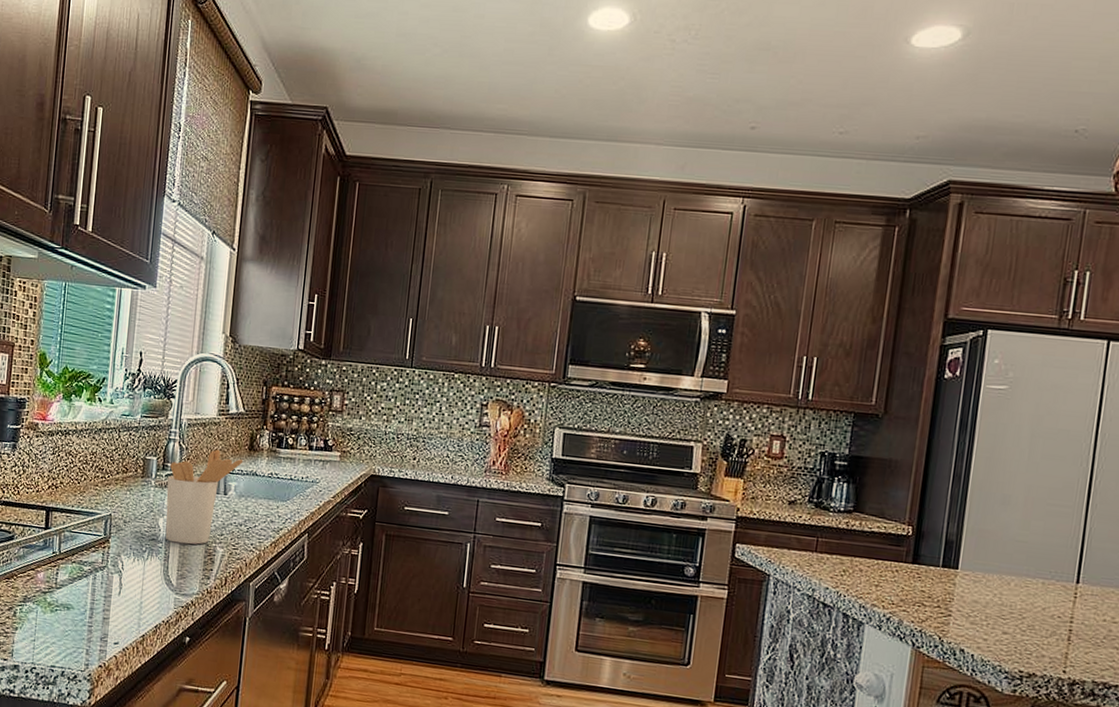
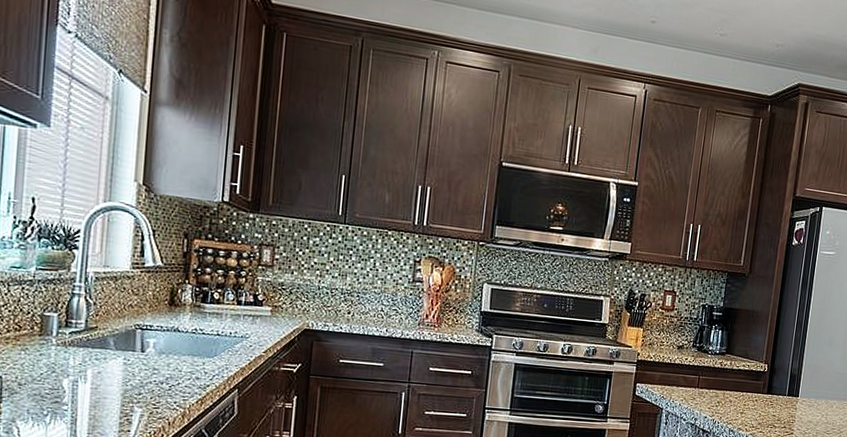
utensil holder: present [165,449,244,545] -> none [71,304,163,406]

